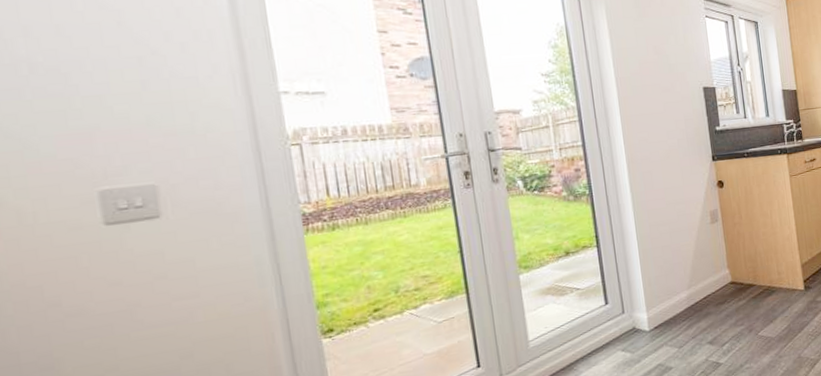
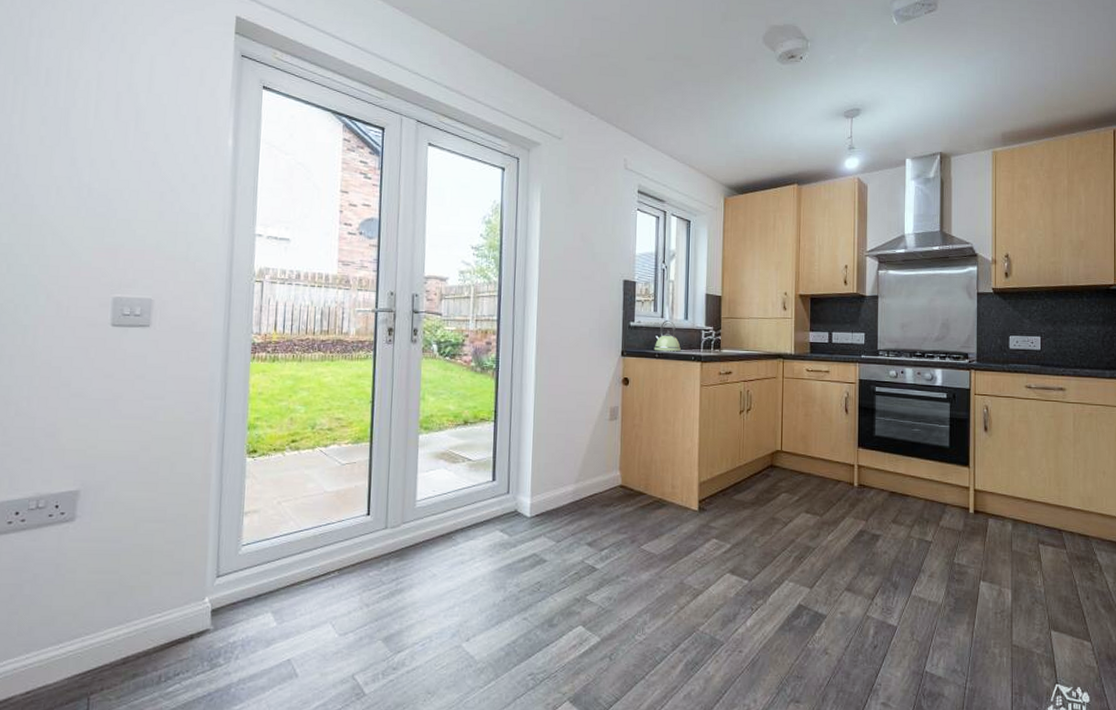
kettle: none [740,119,768,151] -> present [654,319,682,352]

